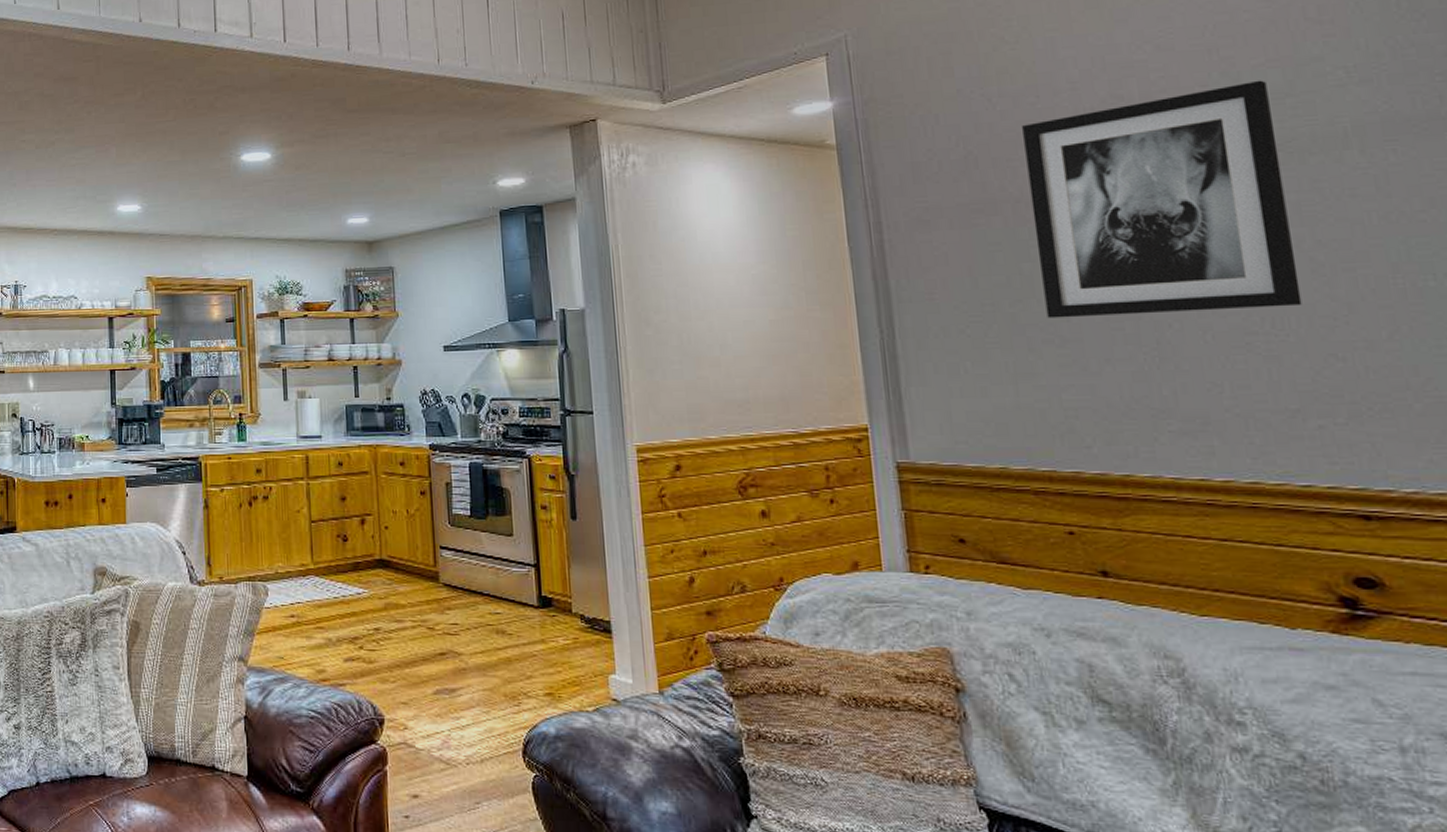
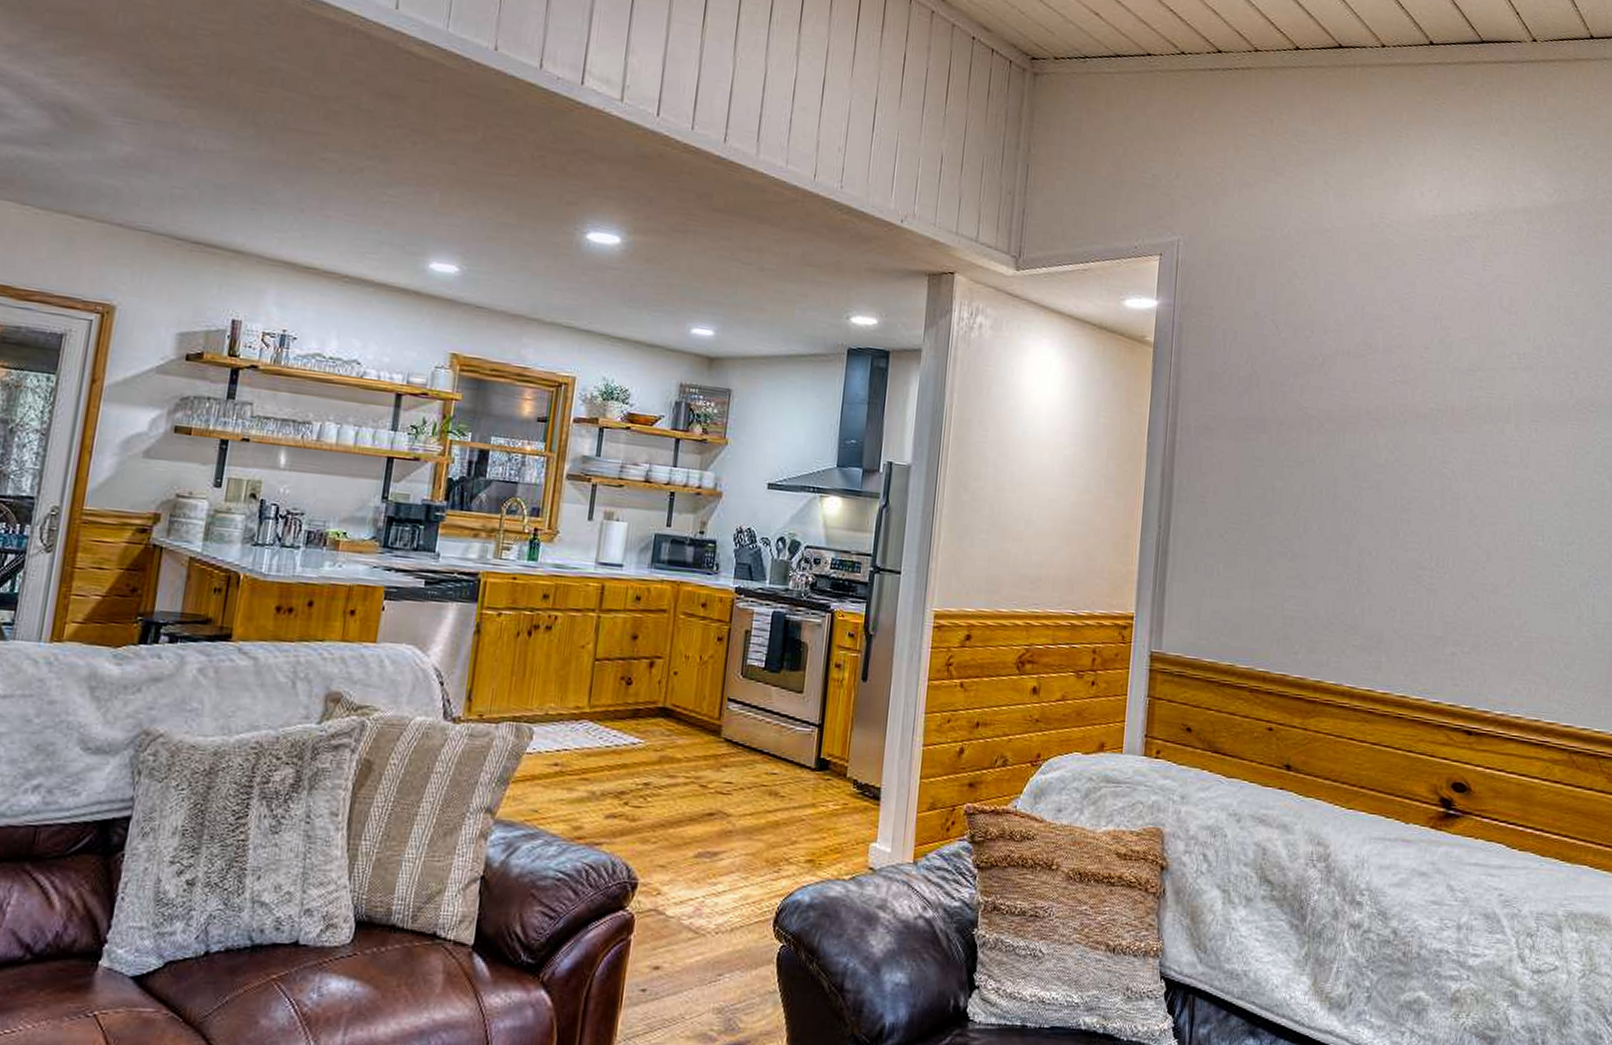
wall art: present [1022,80,1302,319] -> none [1286,351,1467,549]

